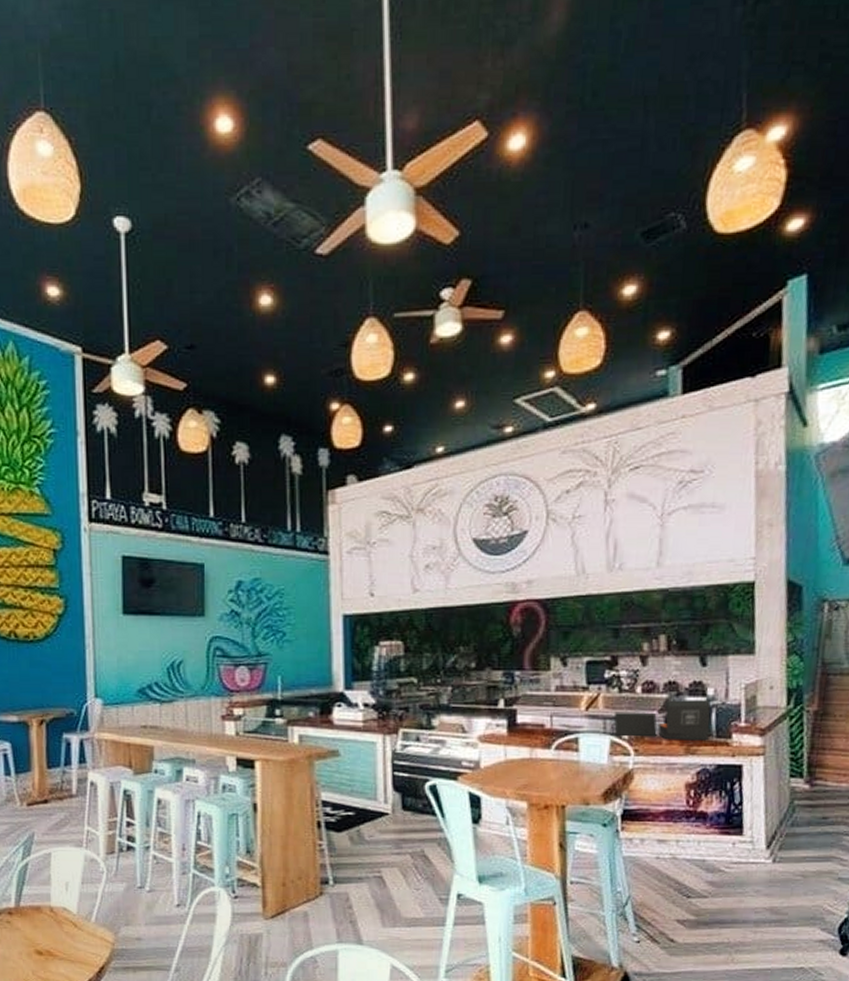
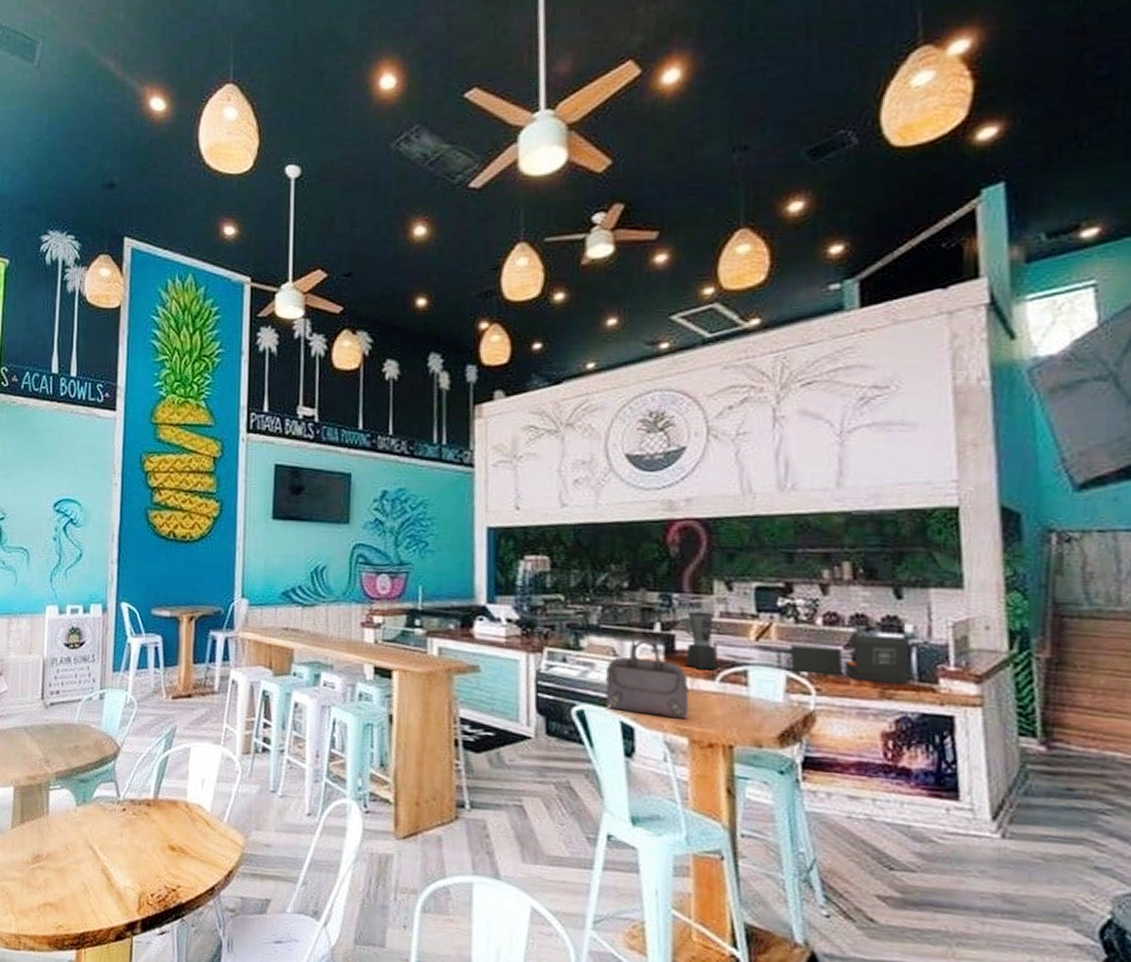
handbag: none [454,707,529,786] -> present [605,630,690,719]
blender: none [525,687,554,741] -> present [685,611,718,671]

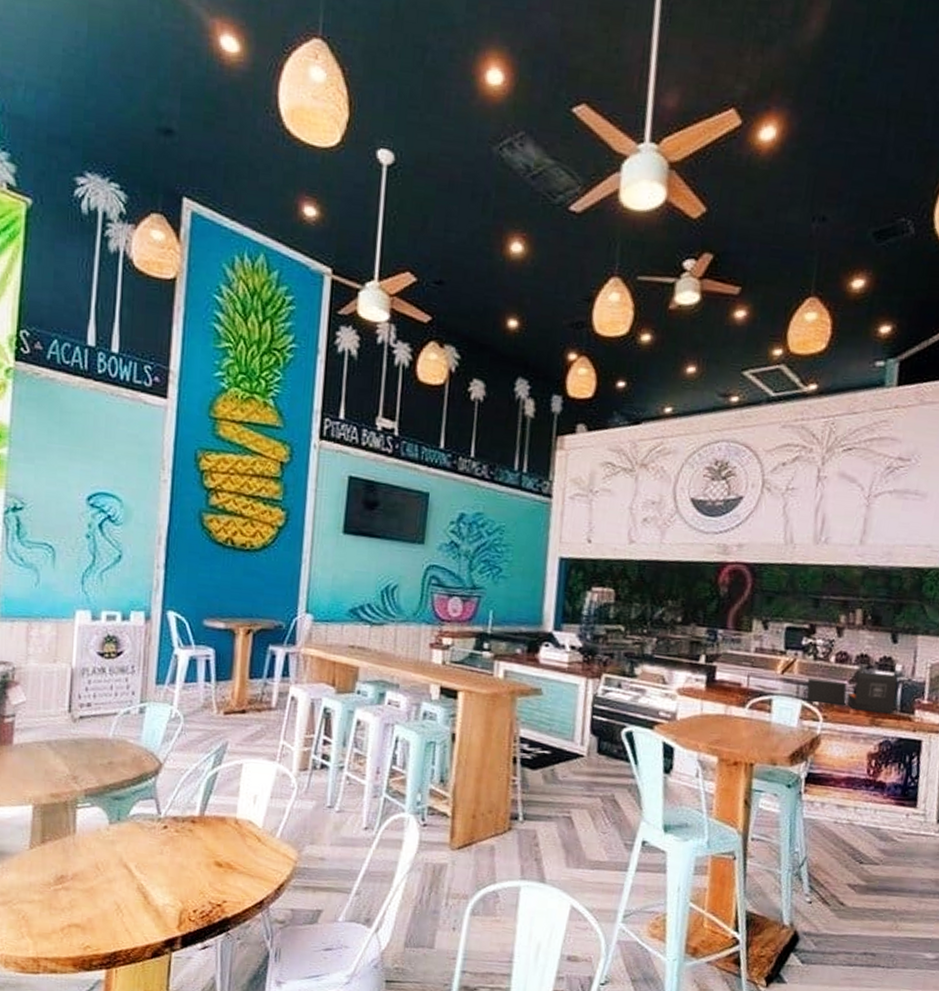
handbag: present [605,630,690,719] -> none [651,661,724,741]
blender: present [685,611,718,671] -> none [722,646,750,699]

